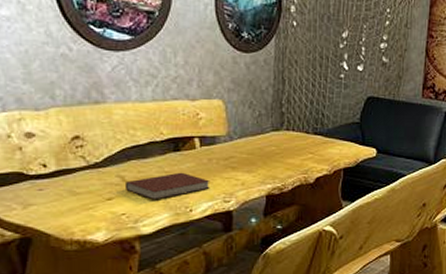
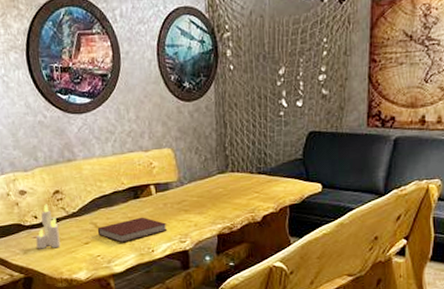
candle: none [41,151,75,204] -> present [35,204,61,249]

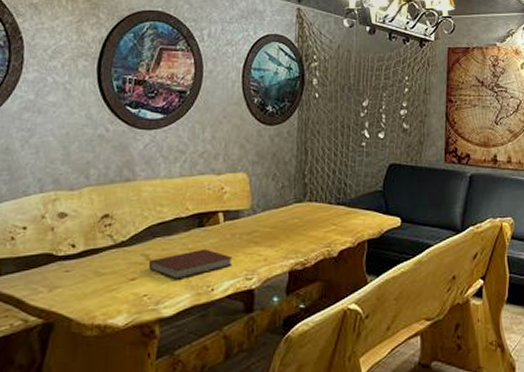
candle: present [35,204,61,249] -> none [67,230,101,286]

